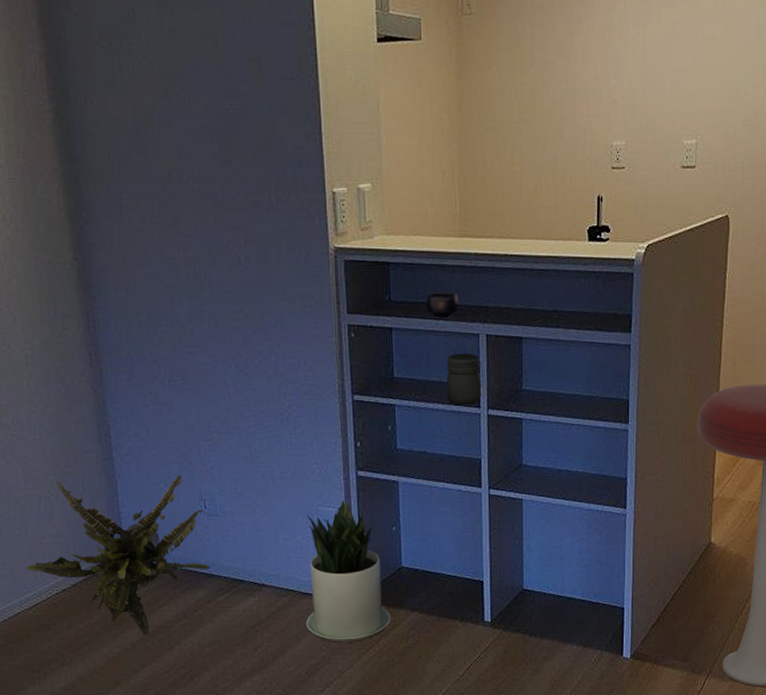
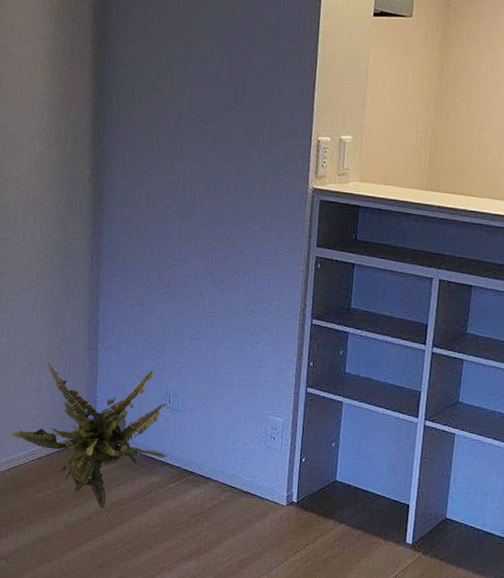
planter: present [306,500,391,643] -> none [243,412,320,544]
mug: present [426,292,458,317] -> none [388,236,418,259]
jar: present [446,353,483,405] -> none [397,293,433,341]

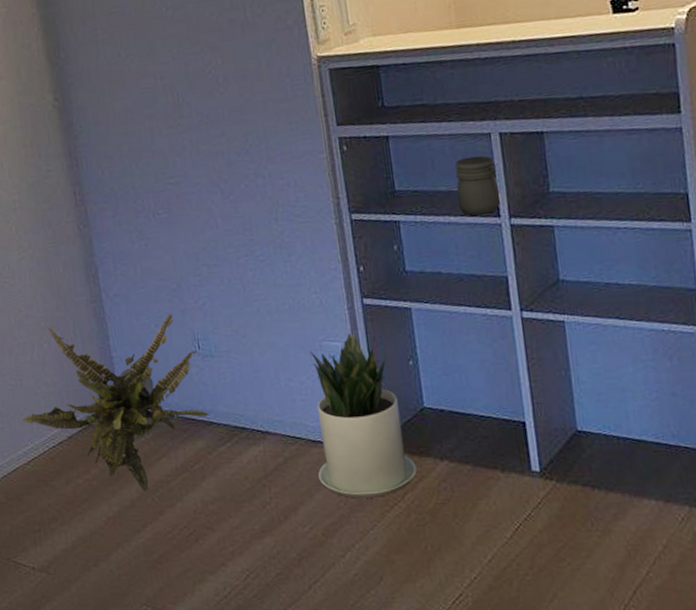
planter: none [243,412,320,544] -> present [310,332,417,498]
jar: none [397,293,433,341] -> present [455,155,501,216]

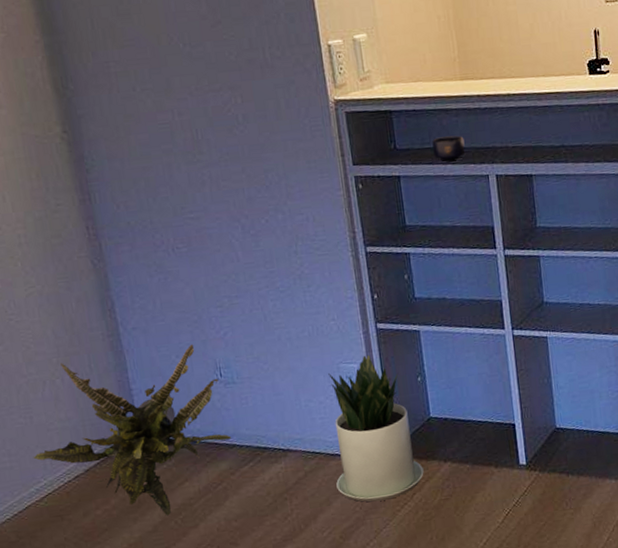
mug: none [424,90,463,119] -> present [432,135,465,161]
jar: present [455,155,501,216] -> none [458,194,497,248]

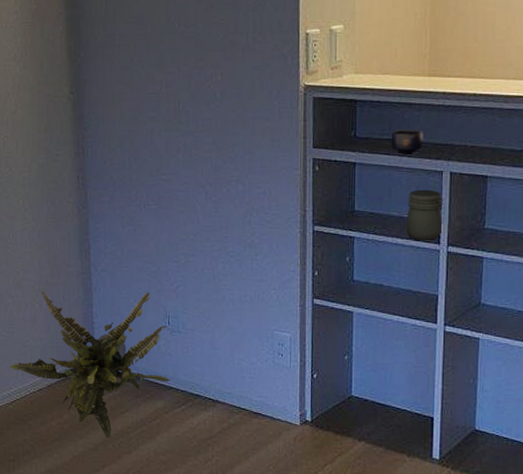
planter: present [328,354,424,502] -> none [255,326,338,465]
jar: none [458,194,497,248] -> present [407,189,445,240]

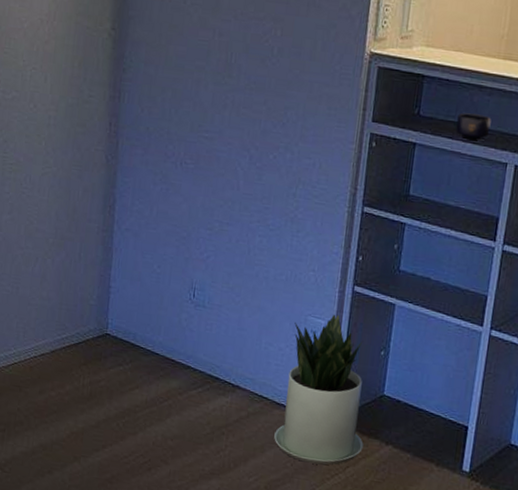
plant: present [9,290,170,439] -> none [10,245,191,416]
planter: none [255,326,338,465] -> present [274,314,364,465]
jar: present [407,189,445,240] -> none [462,180,506,236]

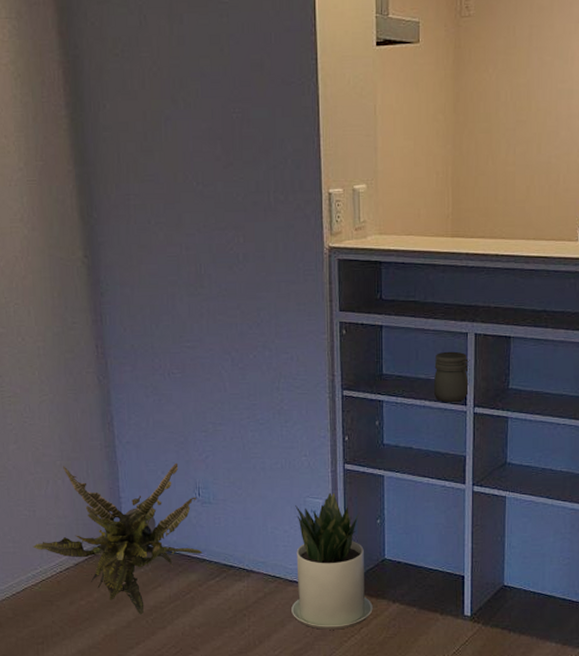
plant: none [10,245,191,416] -> present [33,462,203,615]
mug: present [455,113,491,140] -> none [417,291,448,315]
jar: none [462,180,506,236] -> present [434,351,470,402]

